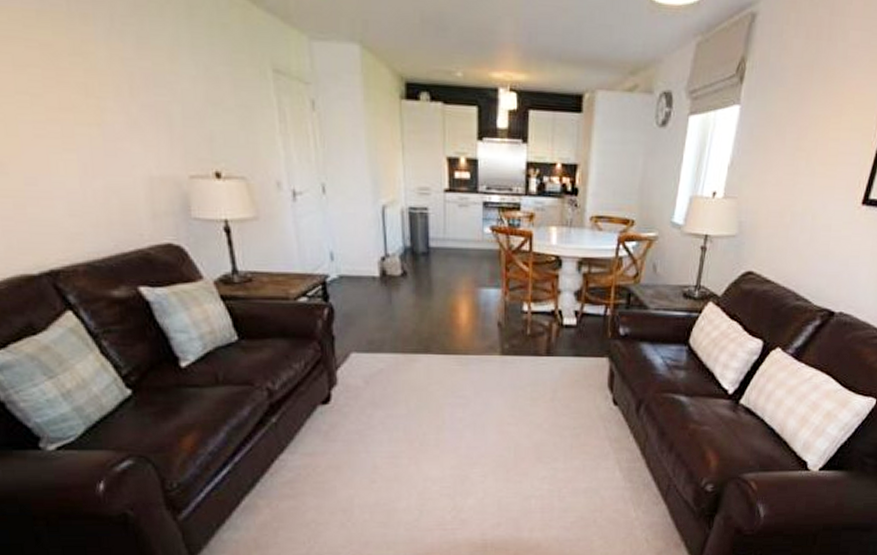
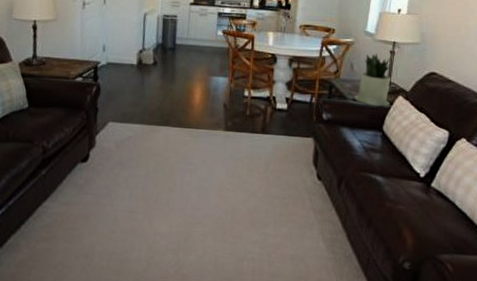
planter: none [656,251,704,317] -> present [354,53,393,108]

